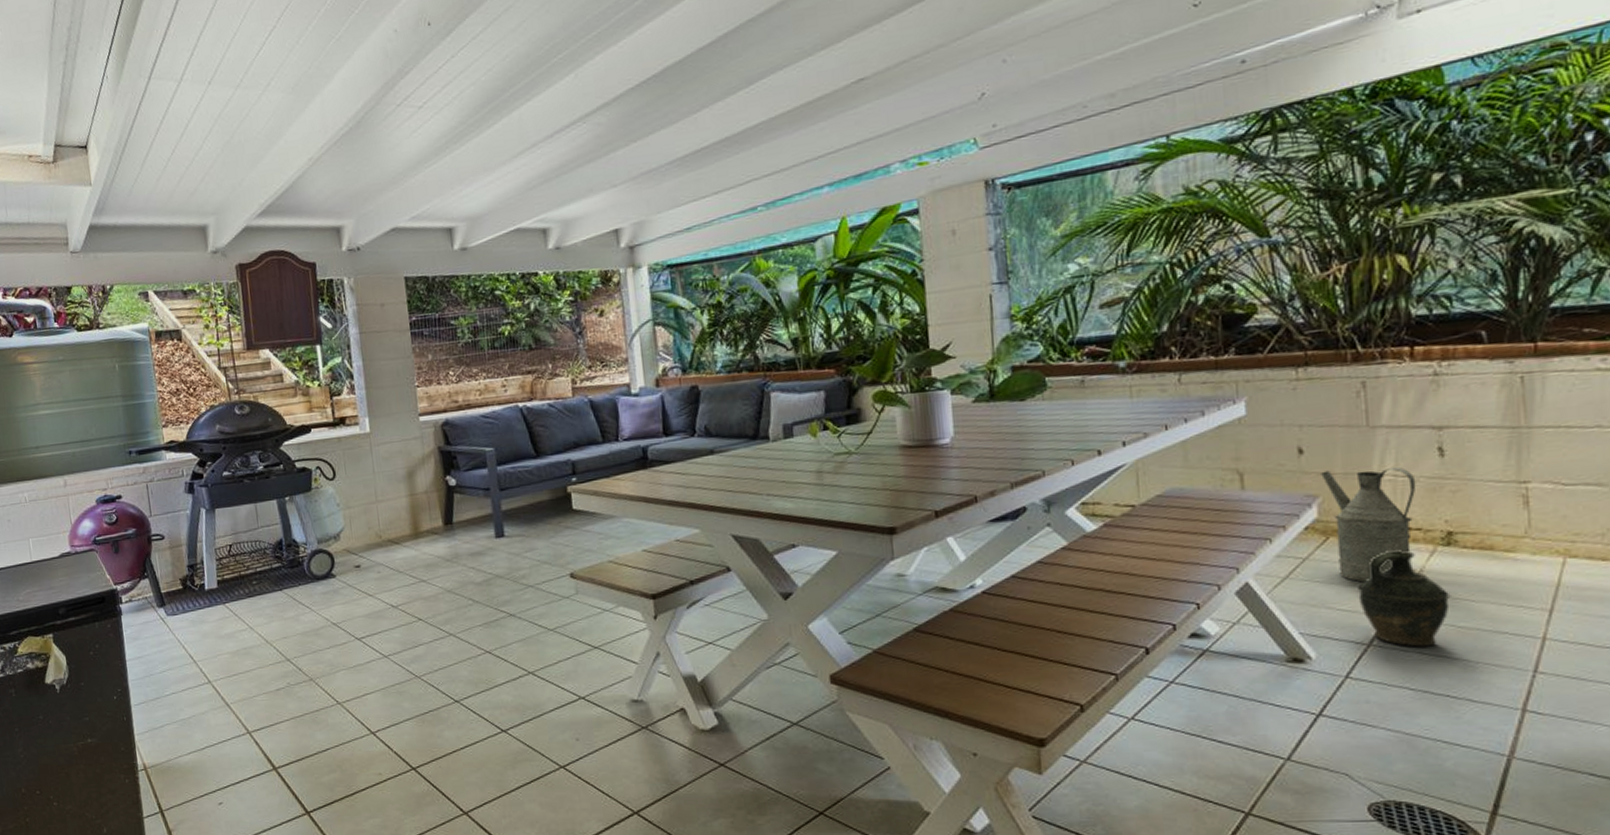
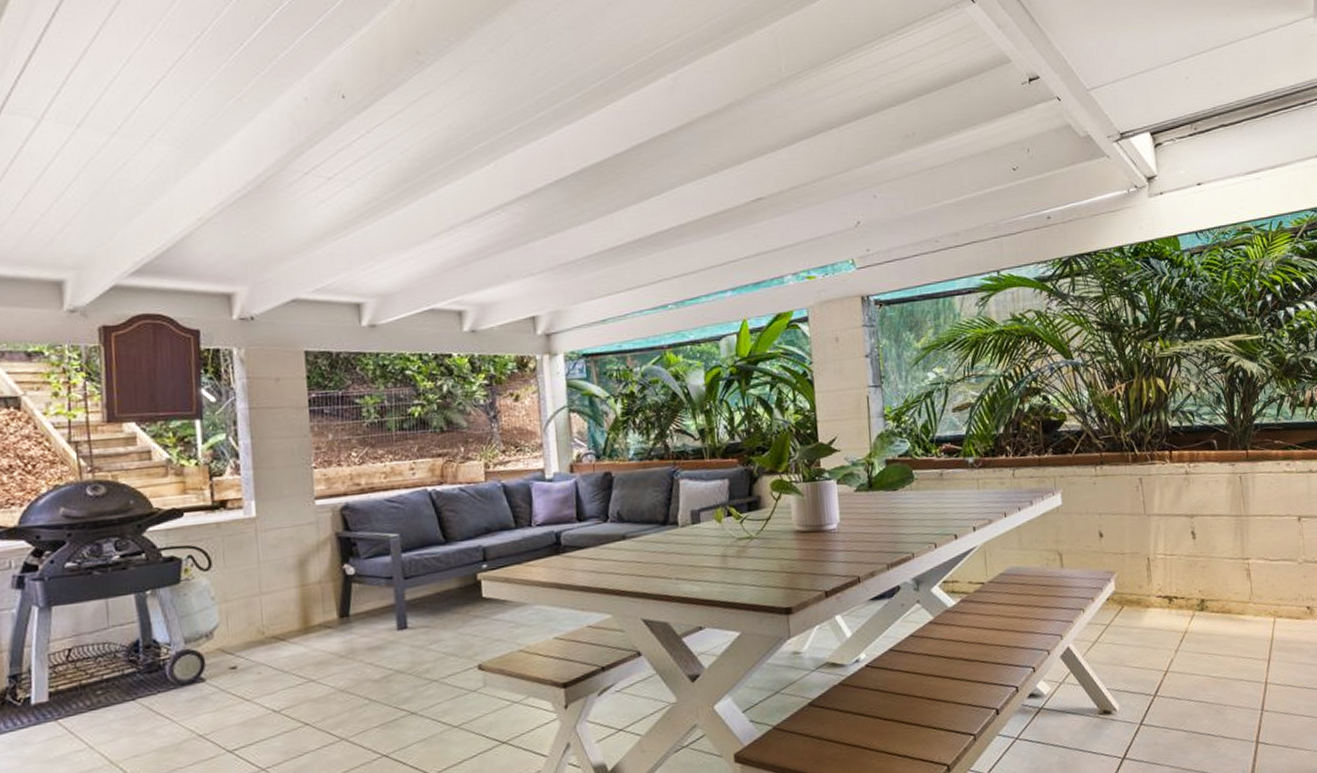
watering can: present [1321,466,1417,583] -> none [1116,547,1179,643]
ceramic jug: present [1357,550,1451,647] -> none [1145,615,1206,696]

